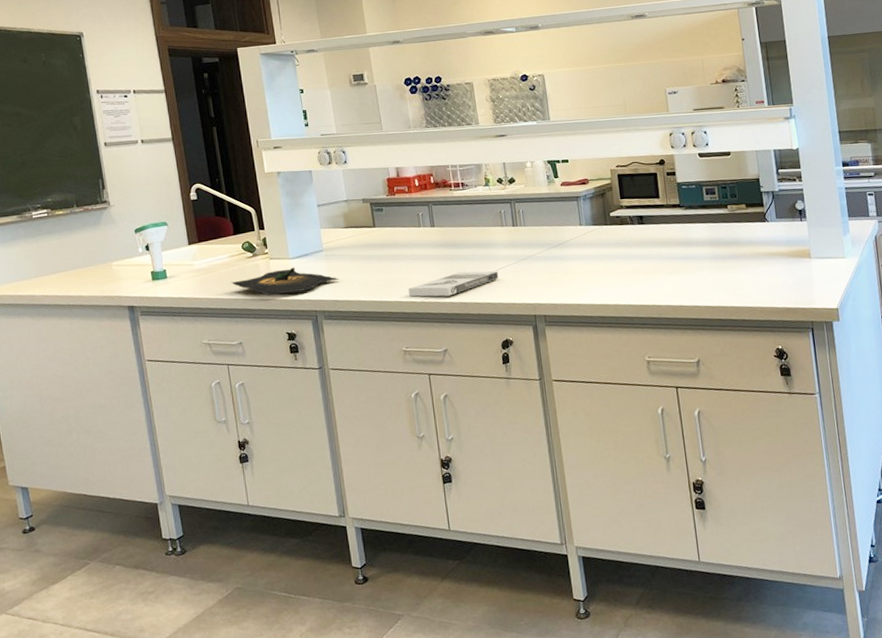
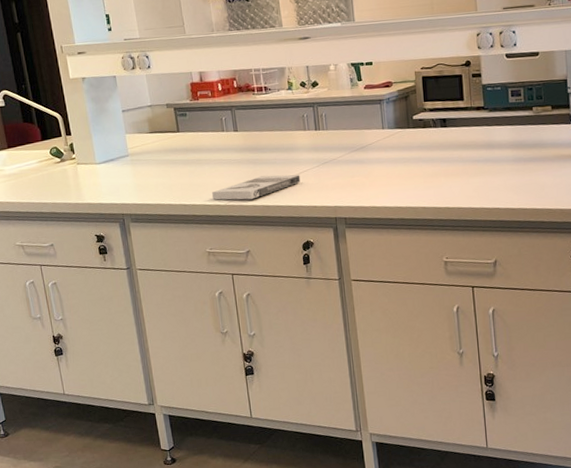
tequila: present [230,267,340,296] -> none [40,172,145,200]

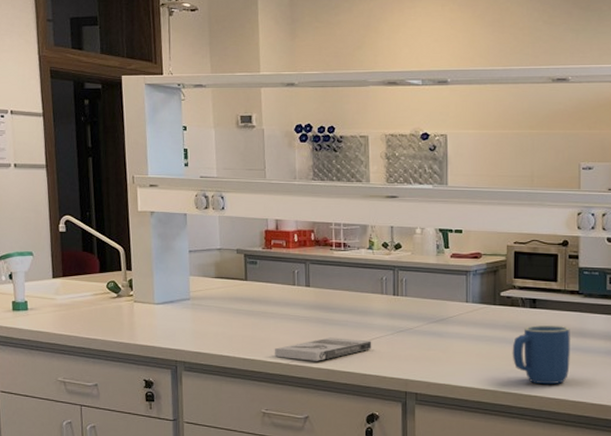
mug: none [428,140,482,197] -> present [512,325,570,385]

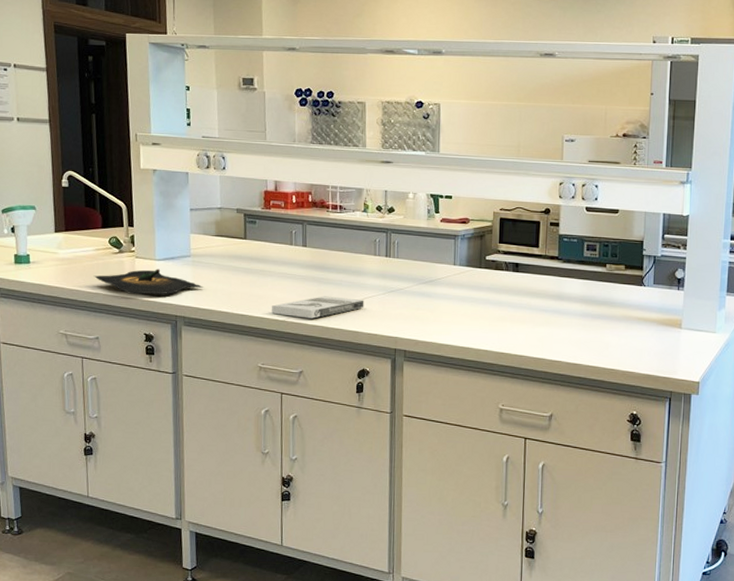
tequila: none [91,313,204,340] -> present [93,269,204,294]
mug: present [512,325,570,385] -> none [495,288,549,344]

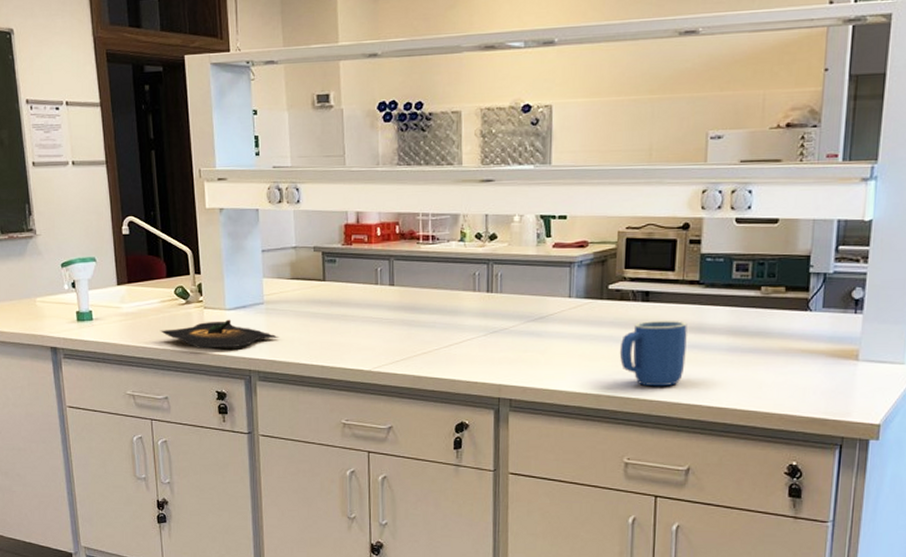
book: present [271,296,365,319] -> none [355,341,462,367]
mug: none [495,288,549,344] -> present [619,320,687,387]

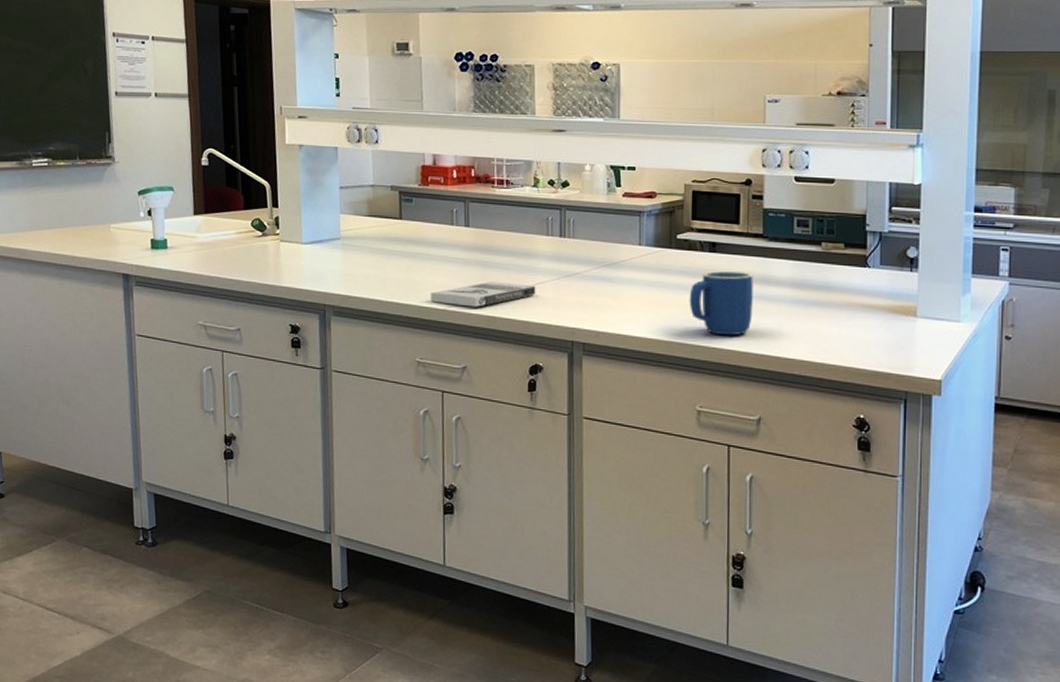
tequila: present [159,319,279,349] -> none [234,253,355,281]
book: none [355,341,462,367] -> present [430,281,536,307]

